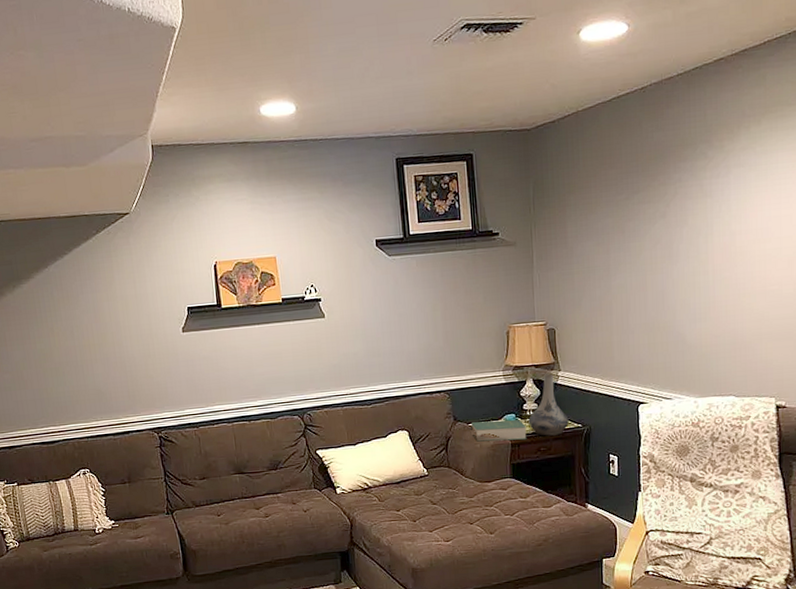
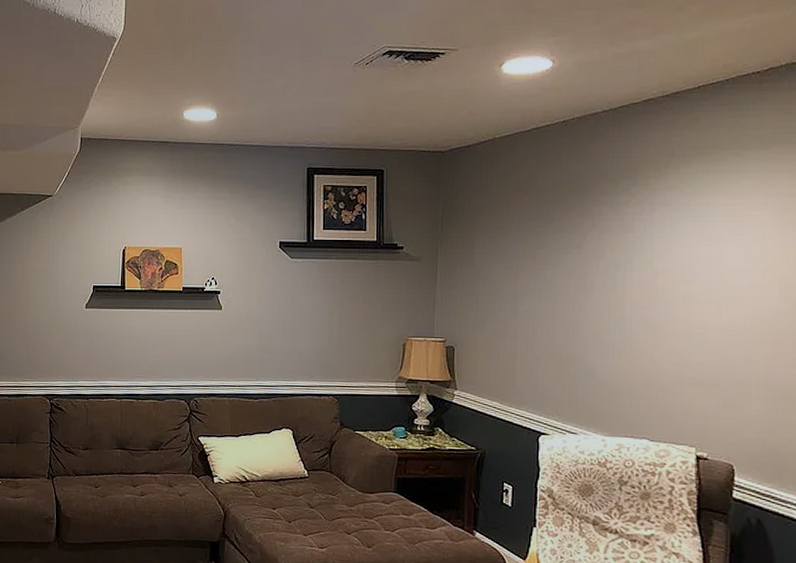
book: present [471,419,527,442] -> none [357,429,416,456]
decorative vase: present [528,373,569,436] -> none [418,391,462,455]

